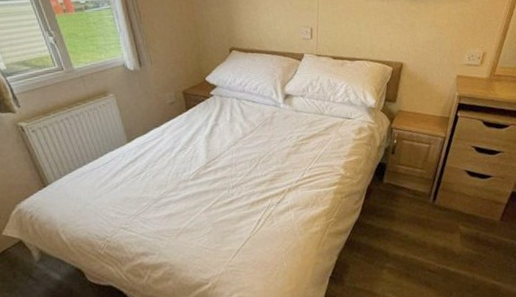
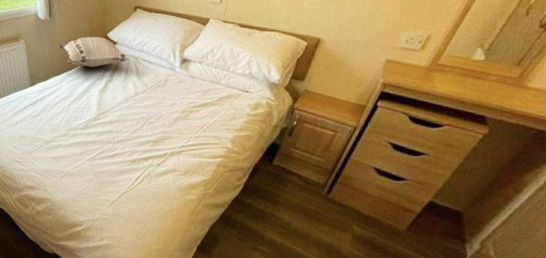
decorative pillow: none [155,81,233,115] -> present [59,36,130,68]

